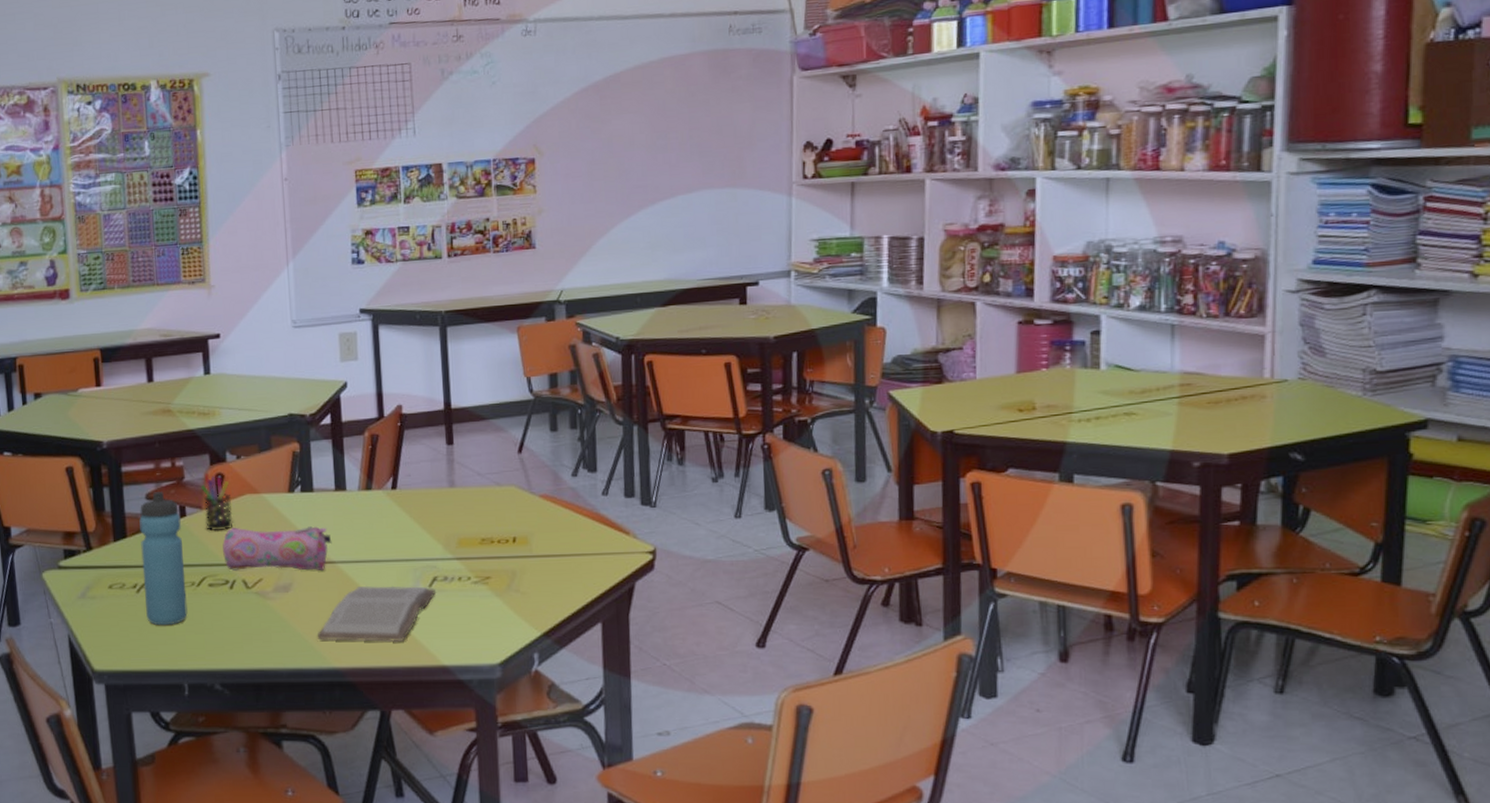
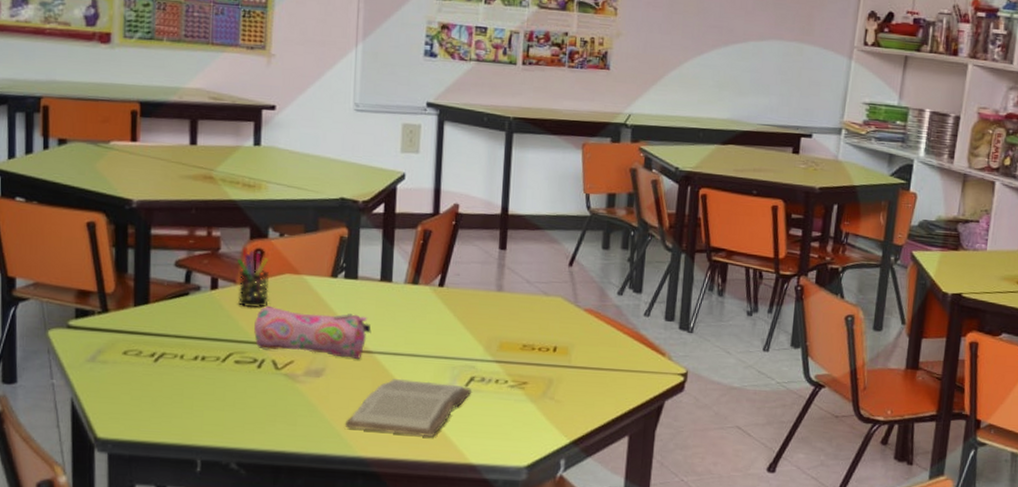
water bottle: present [139,492,188,626] -> none [163,260,211,399]

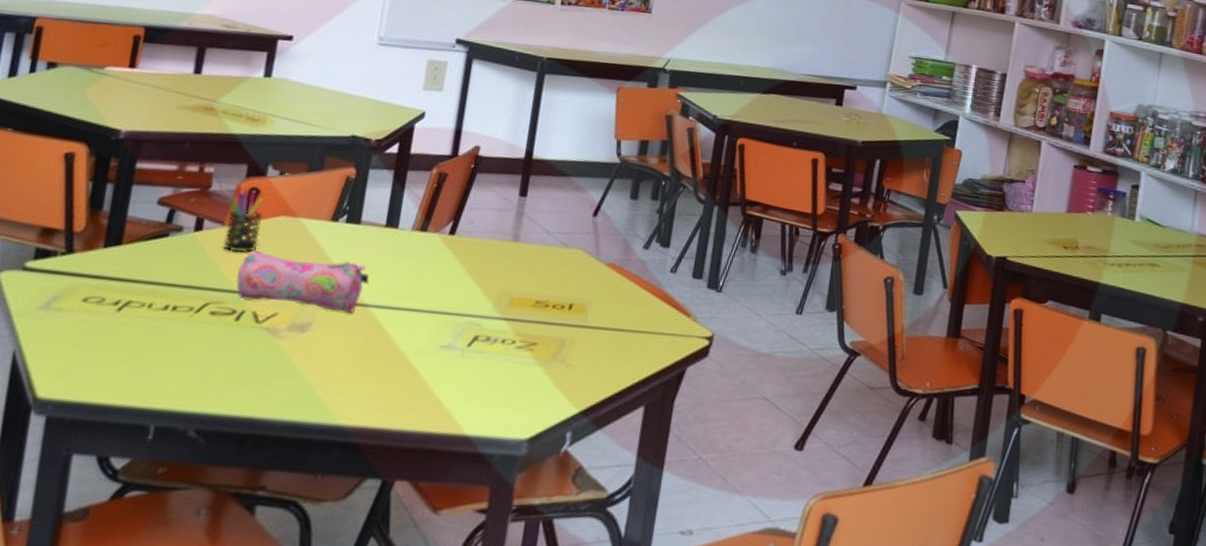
book: present [345,378,472,438] -> none [326,335,475,404]

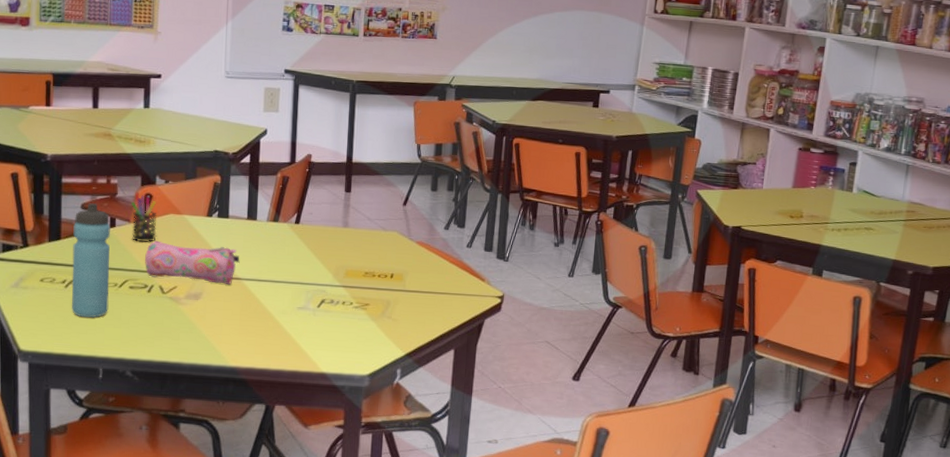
water bottle: none [122,197,195,355] -> present [72,203,110,318]

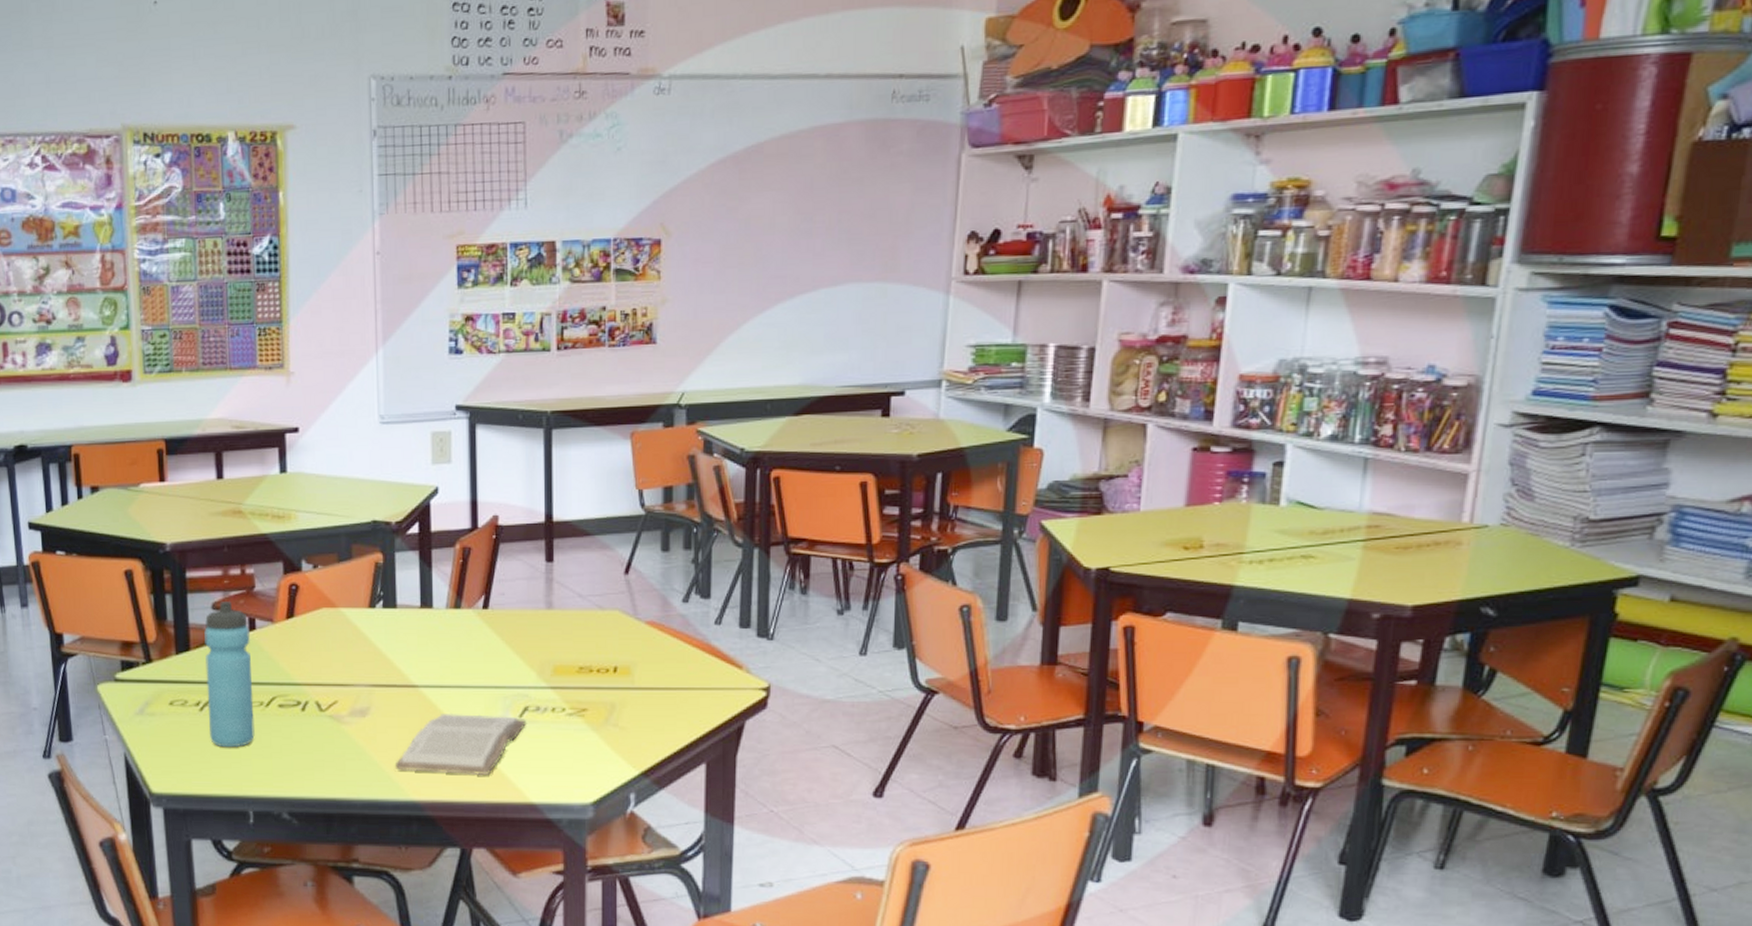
pen holder: present [131,191,157,243] -> none [273,582,307,647]
pencil case: present [145,240,240,285] -> none [295,643,415,694]
book: none [218,301,323,350] -> present [395,713,527,776]

